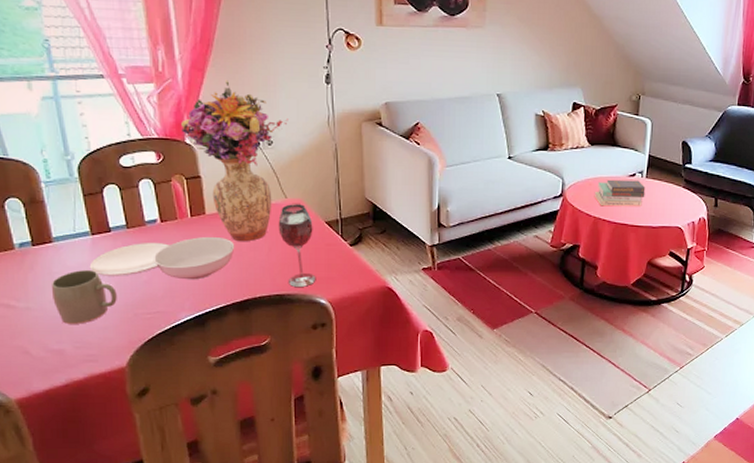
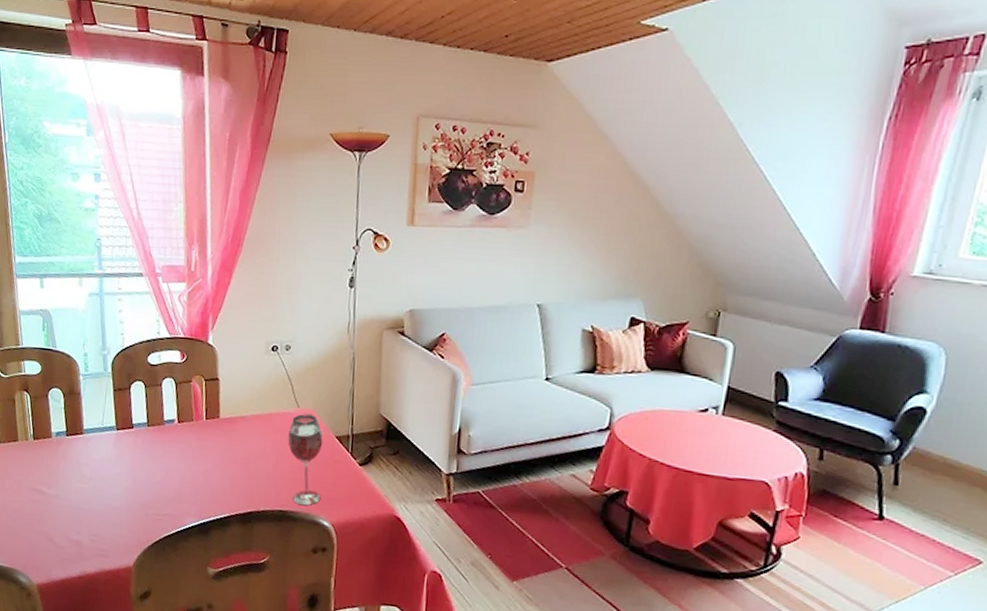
mug: present [51,269,117,324] -> none [77,463,132,518]
plate: present [89,243,170,276] -> none [111,442,184,474]
bowl: present [153,236,235,280] -> none [167,441,244,486]
flower arrangement: present [181,79,288,242] -> none [206,280,308,451]
books: present [594,179,646,207] -> none [650,413,721,451]

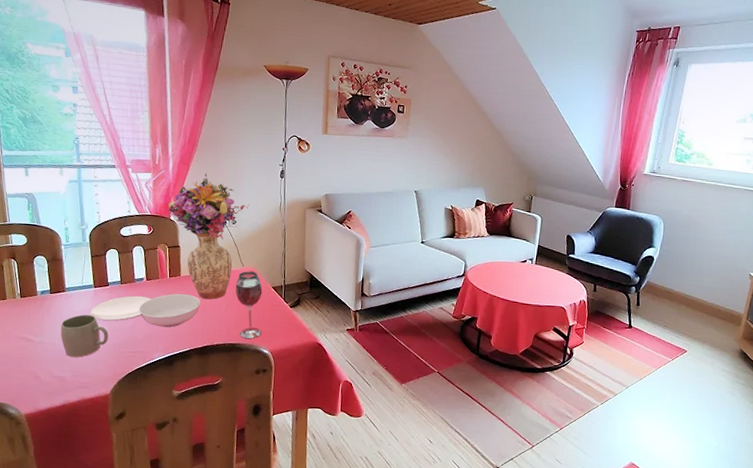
mug: none [77,463,132,518] -> present [60,314,108,357]
plate: none [111,442,184,474] -> present [90,296,151,321]
bowl: none [167,441,244,486] -> present [138,293,201,328]
flower arrangement: none [206,280,308,451] -> present [168,172,250,300]

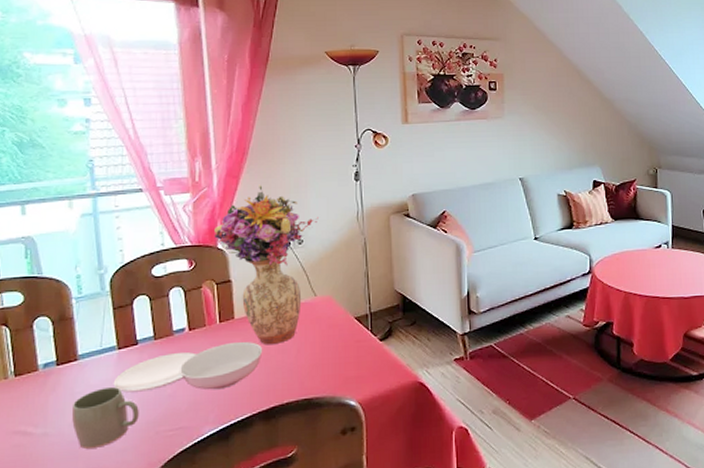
wineglass: present [235,271,263,339] -> none [307,301,346,389]

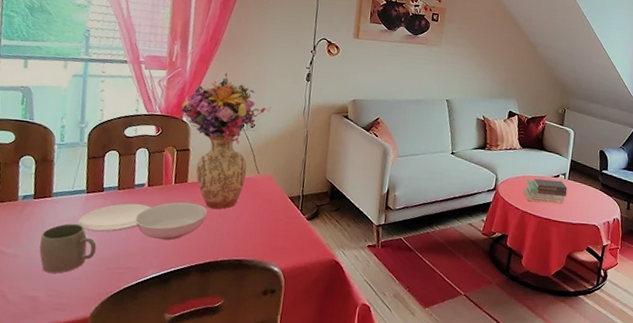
books: none [622,251,673,281] -> present [522,178,568,204]

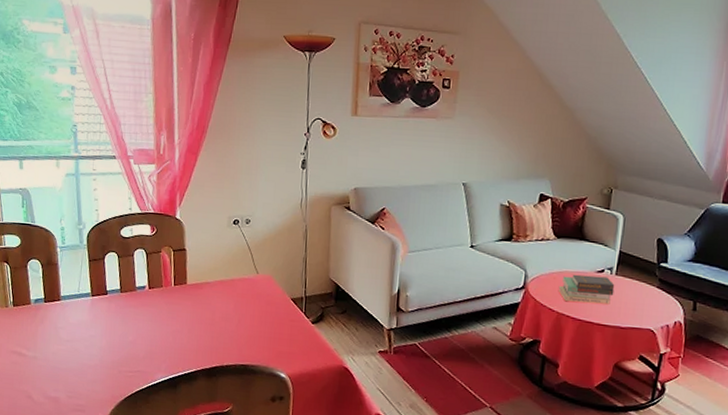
mug: present [39,223,97,274] -> none [54,326,106,376]
plate: present [78,203,151,232] -> none [87,306,154,336]
bowl: present [134,202,208,241] -> none [139,305,209,345]
flower arrangement: present [181,72,271,210] -> none [174,163,266,312]

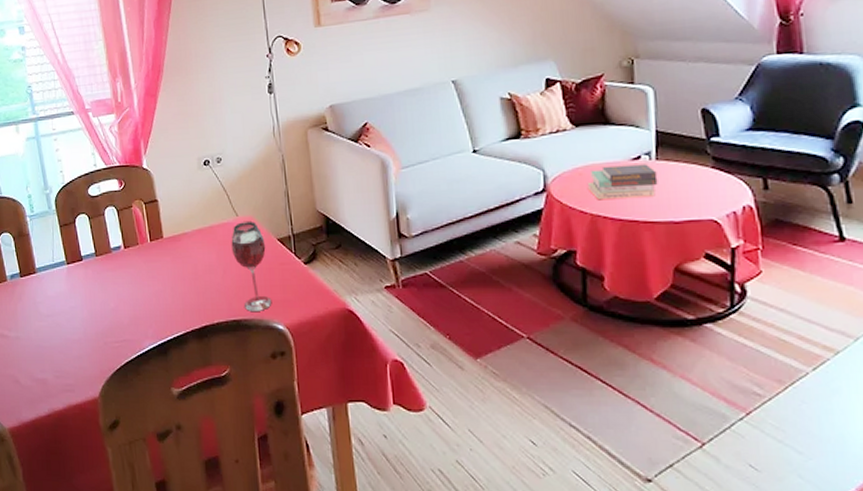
wineglass: none [248,279,280,360] -> present [231,222,272,311]

